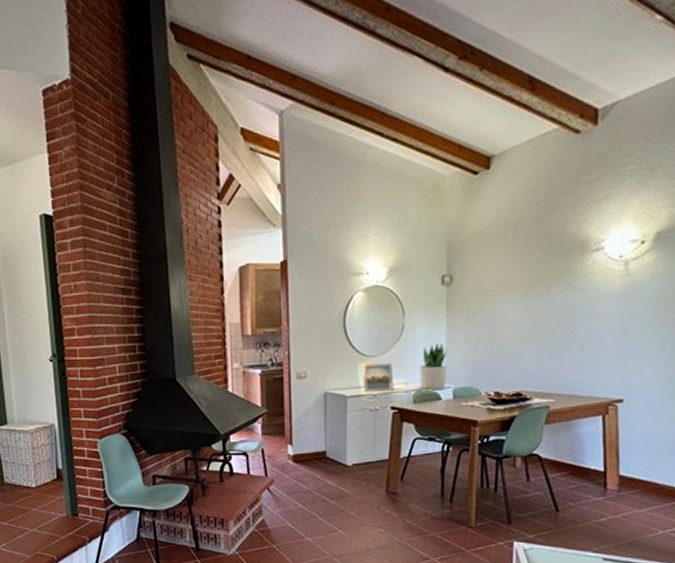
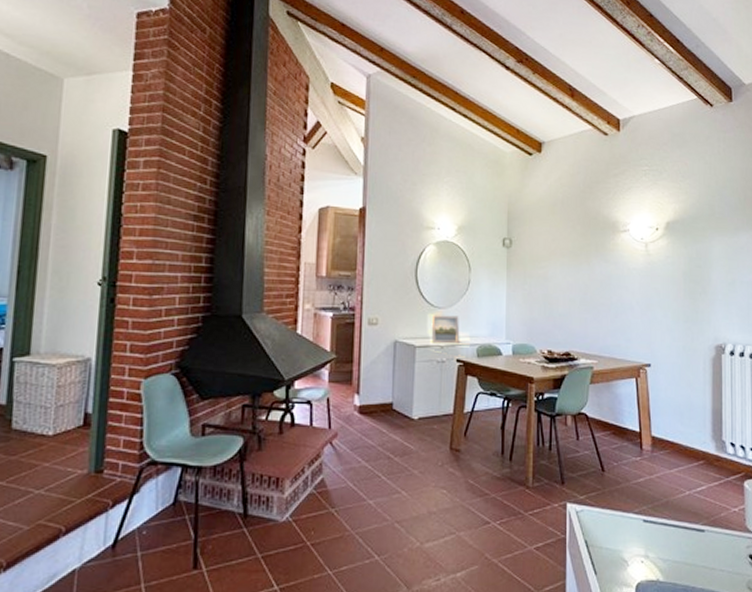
planter: present [420,343,447,391] -> none [483,300,507,346]

